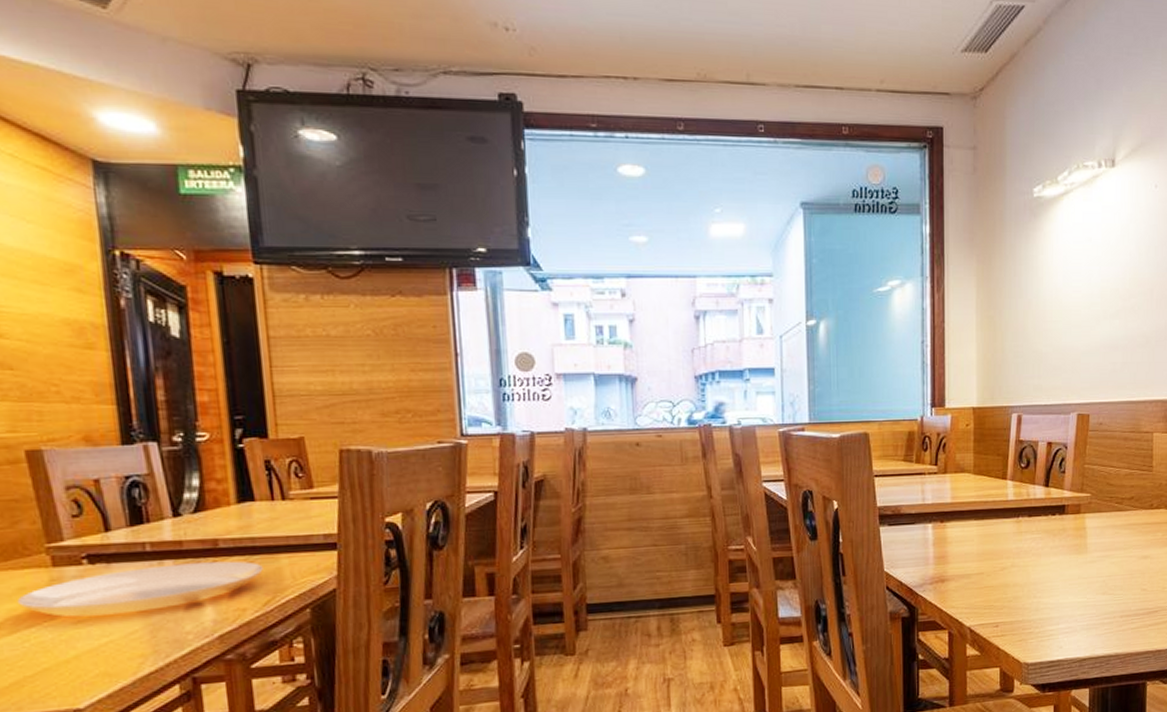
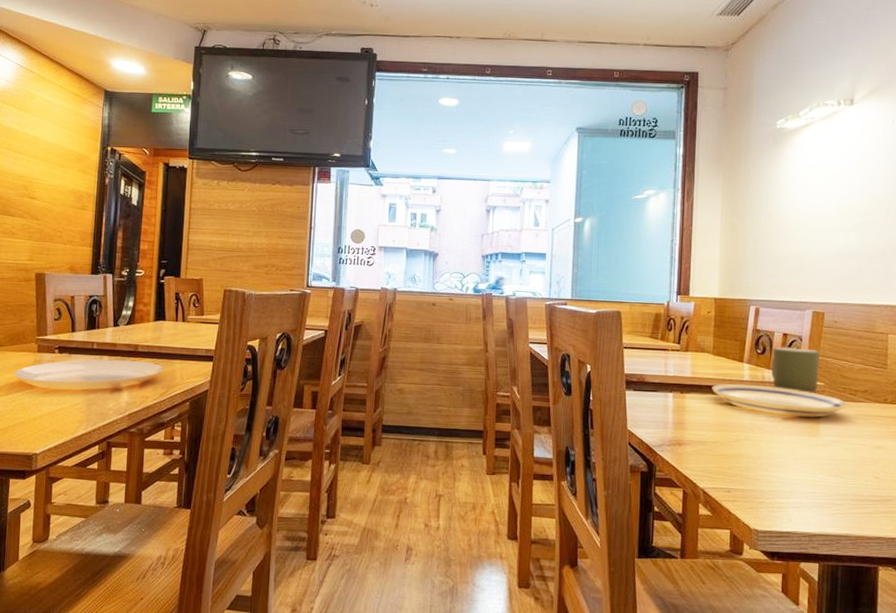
plate: none [974,503,1114,535] -> present [712,383,847,418]
mug: none [1036,456,1085,508] -> present [771,346,820,394]

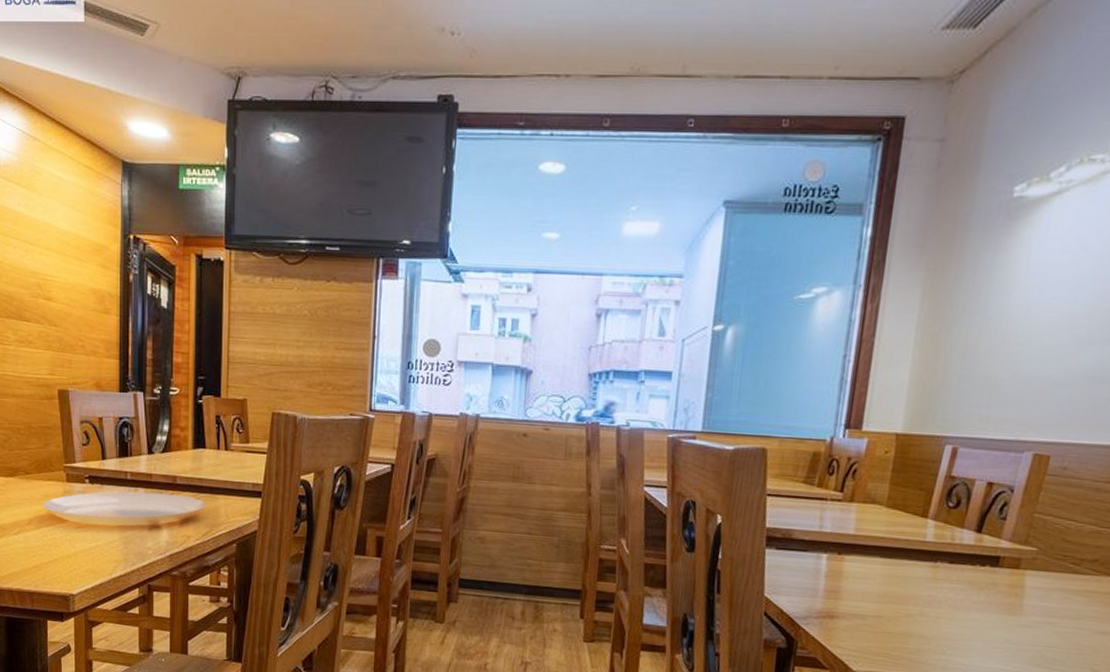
plate: present [712,383,847,418] -> none [880,544,1067,592]
mug: present [771,346,820,394] -> none [964,499,1036,562]

